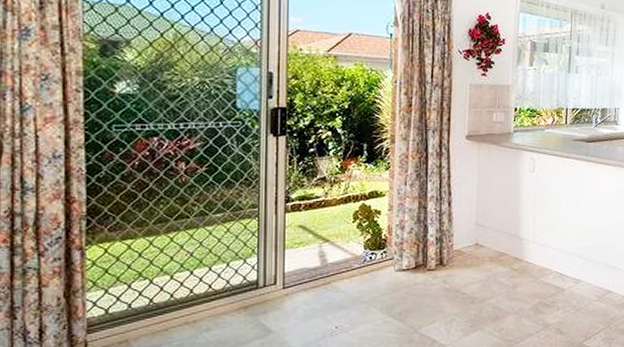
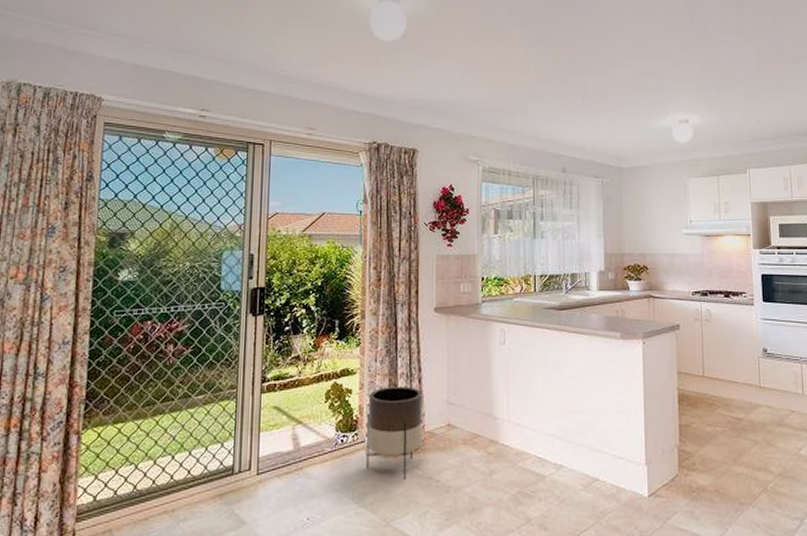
planter: none [395,209,452,292] -> present [366,386,423,479]

